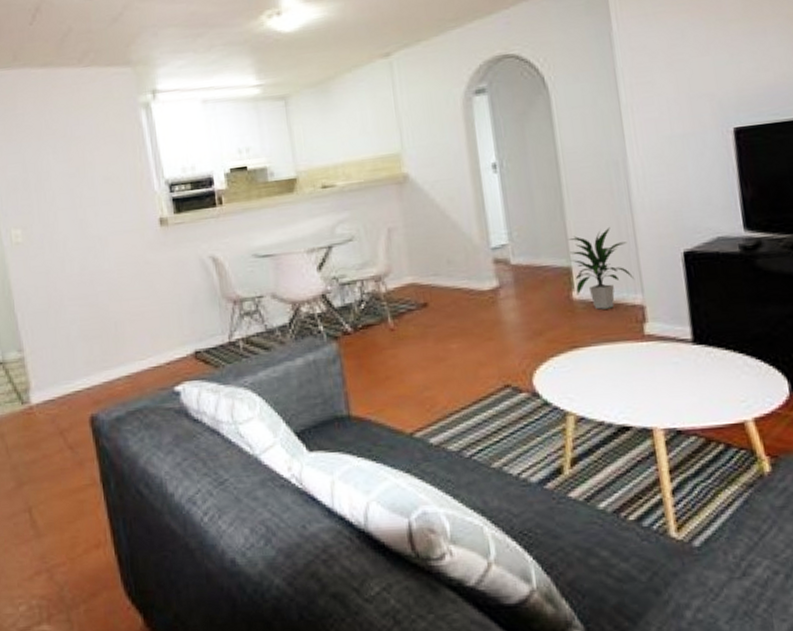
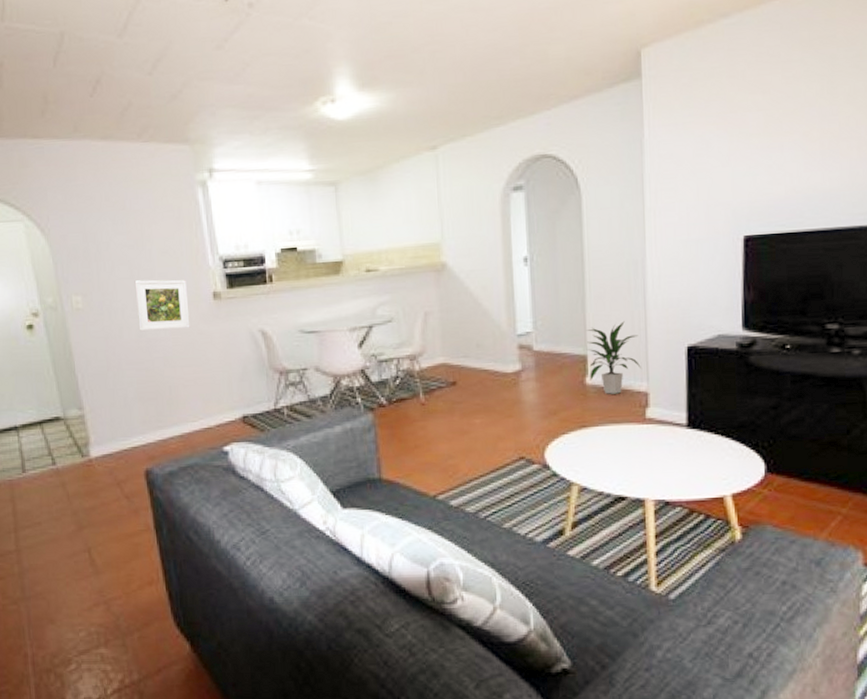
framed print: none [76,207,136,263] -> present [134,279,190,331]

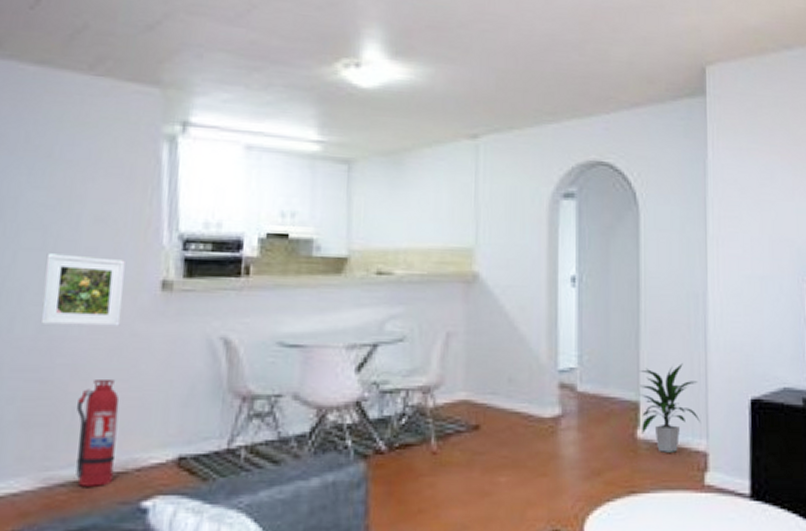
fire extinguisher: none [171,366,203,439] -> present [75,380,120,487]

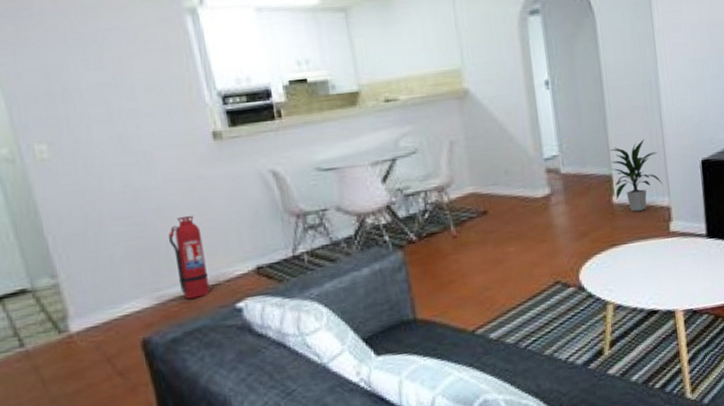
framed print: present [40,253,125,326] -> none [114,119,187,180]

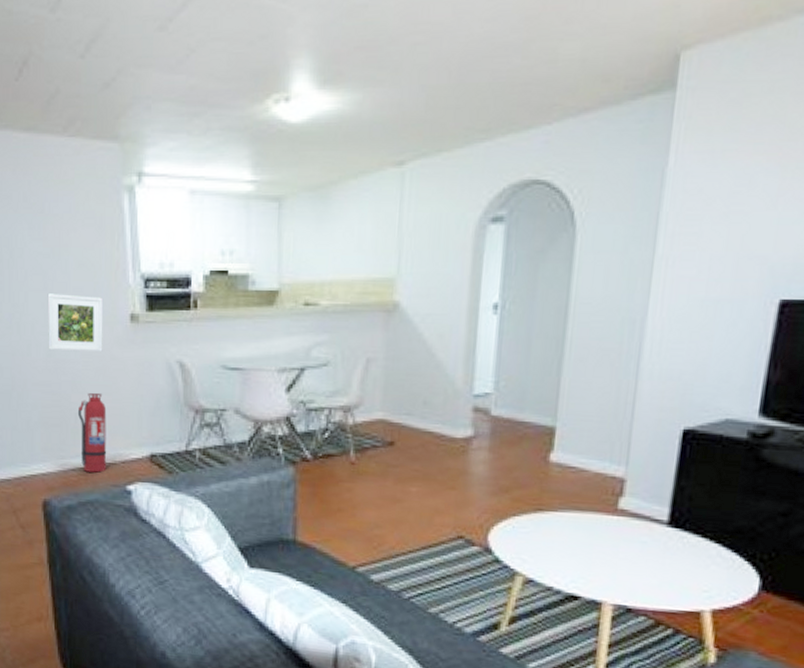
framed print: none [114,119,187,180] -> present [47,293,103,352]
indoor plant: present [610,139,662,212] -> none [555,391,623,477]

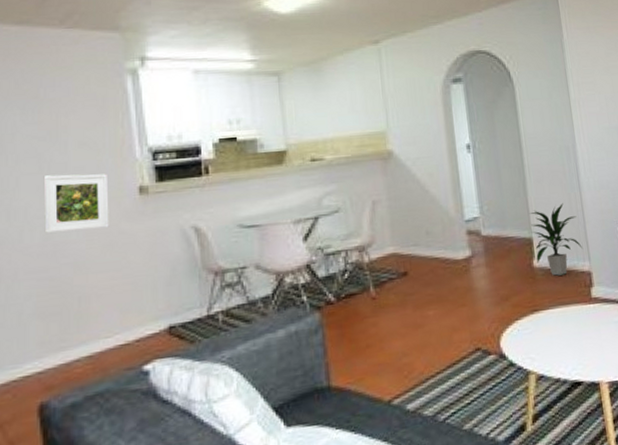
fire extinguisher: present [77,393,107,473] -> none [81,271,118,360]
indoor plant: none [555,391,623,477] -> present [530,203,582,276]

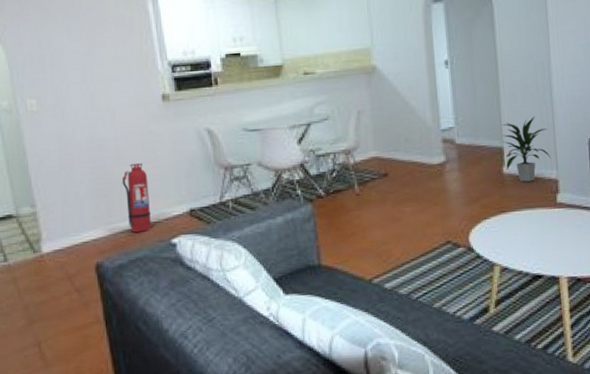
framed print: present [43,173,109,233] -> none [87,83,140,131]
fire extinguisher: none [81,271,118,360] -> present [122,163,152,233]

